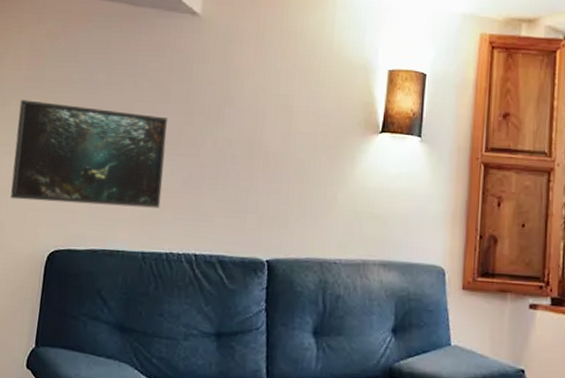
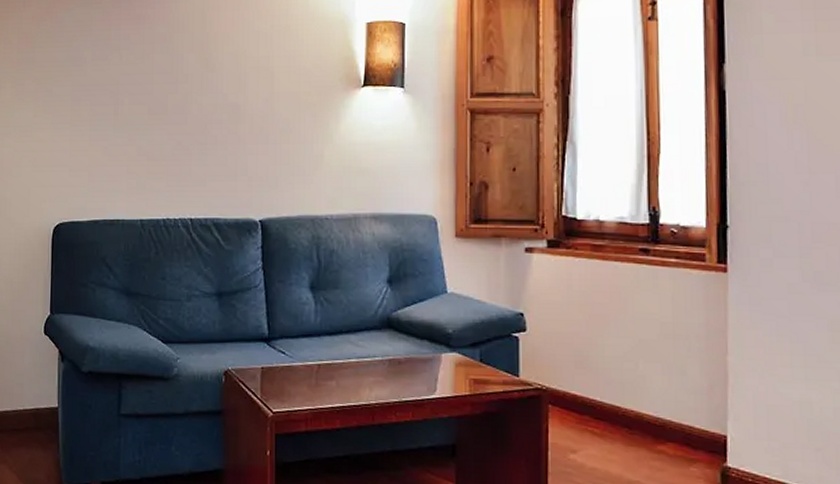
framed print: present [10,100,169,208] -> none [14,82,154,177]

